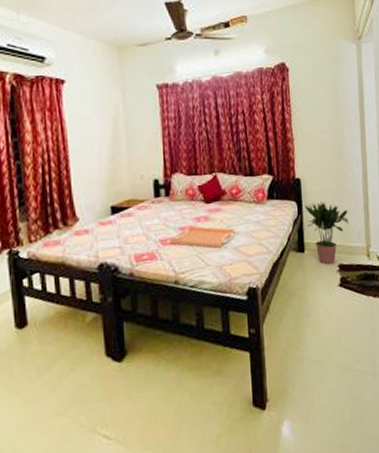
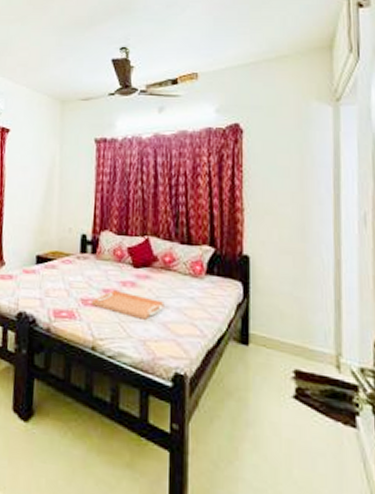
potted plant: present [305,201,349,265] -> none [253,287,312,368]

